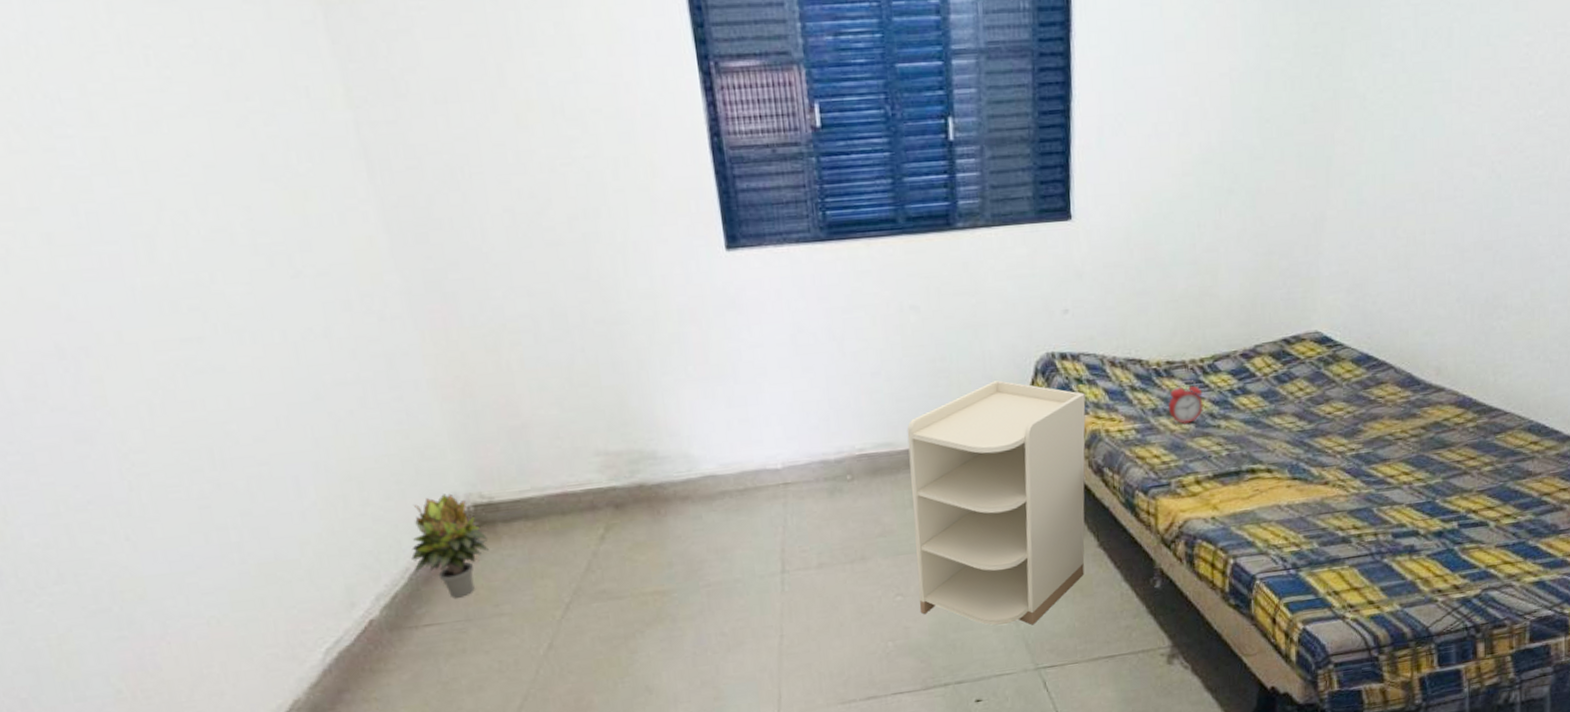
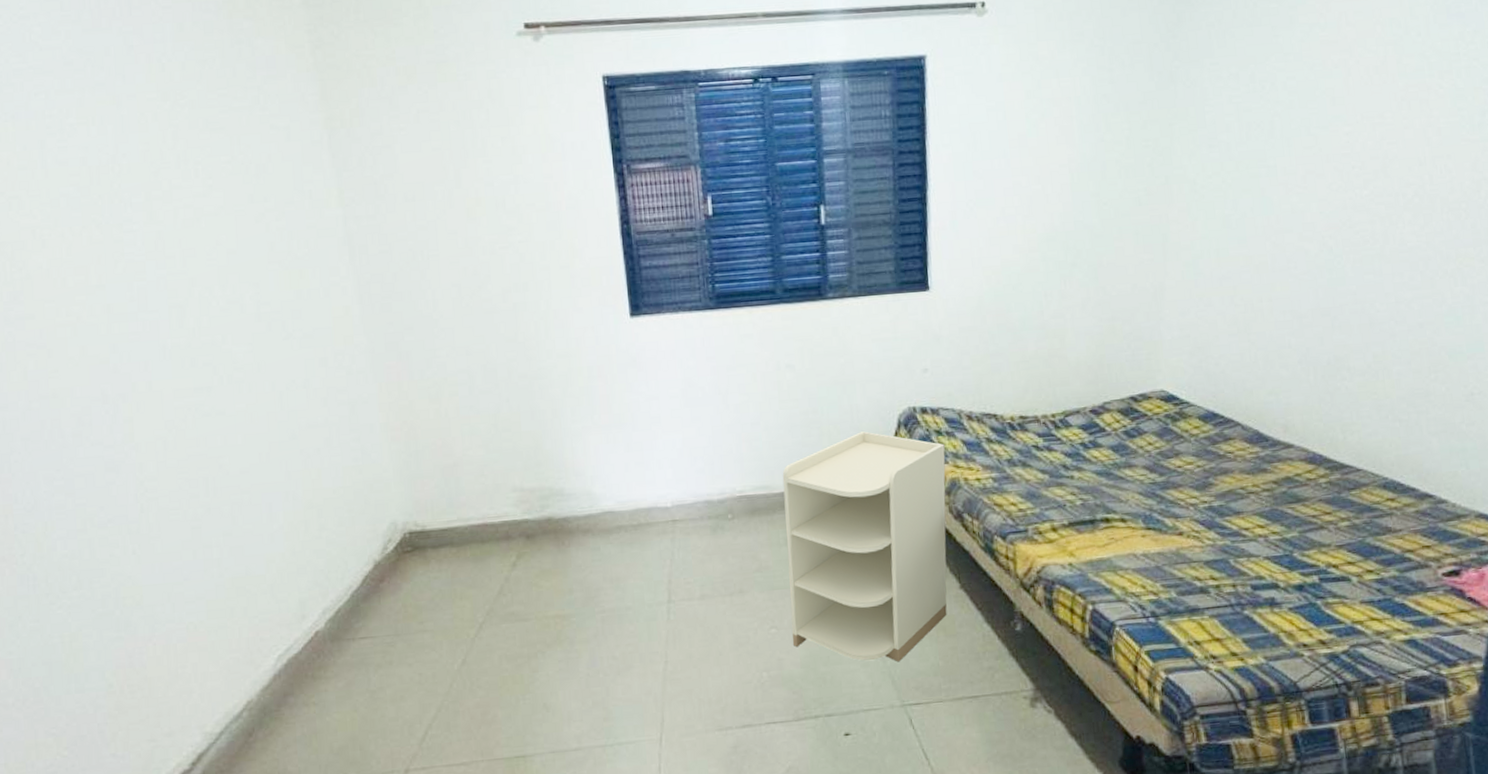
potted plant: present [411,493,489,598] -> none [355,521,419,615]
alarm clock: present [1168,380,1204,425] -> none [1022,434,1057,475]

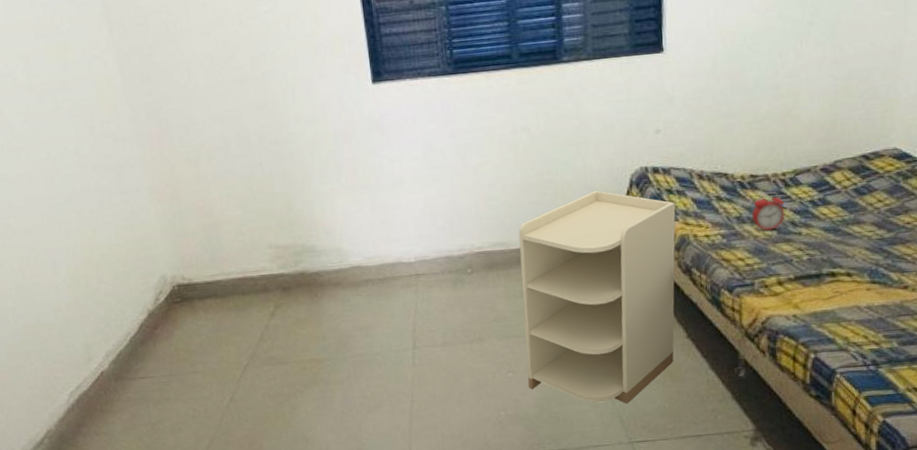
alarm clock: none [1022,434,1057,475] -> present [751,192,785,231]

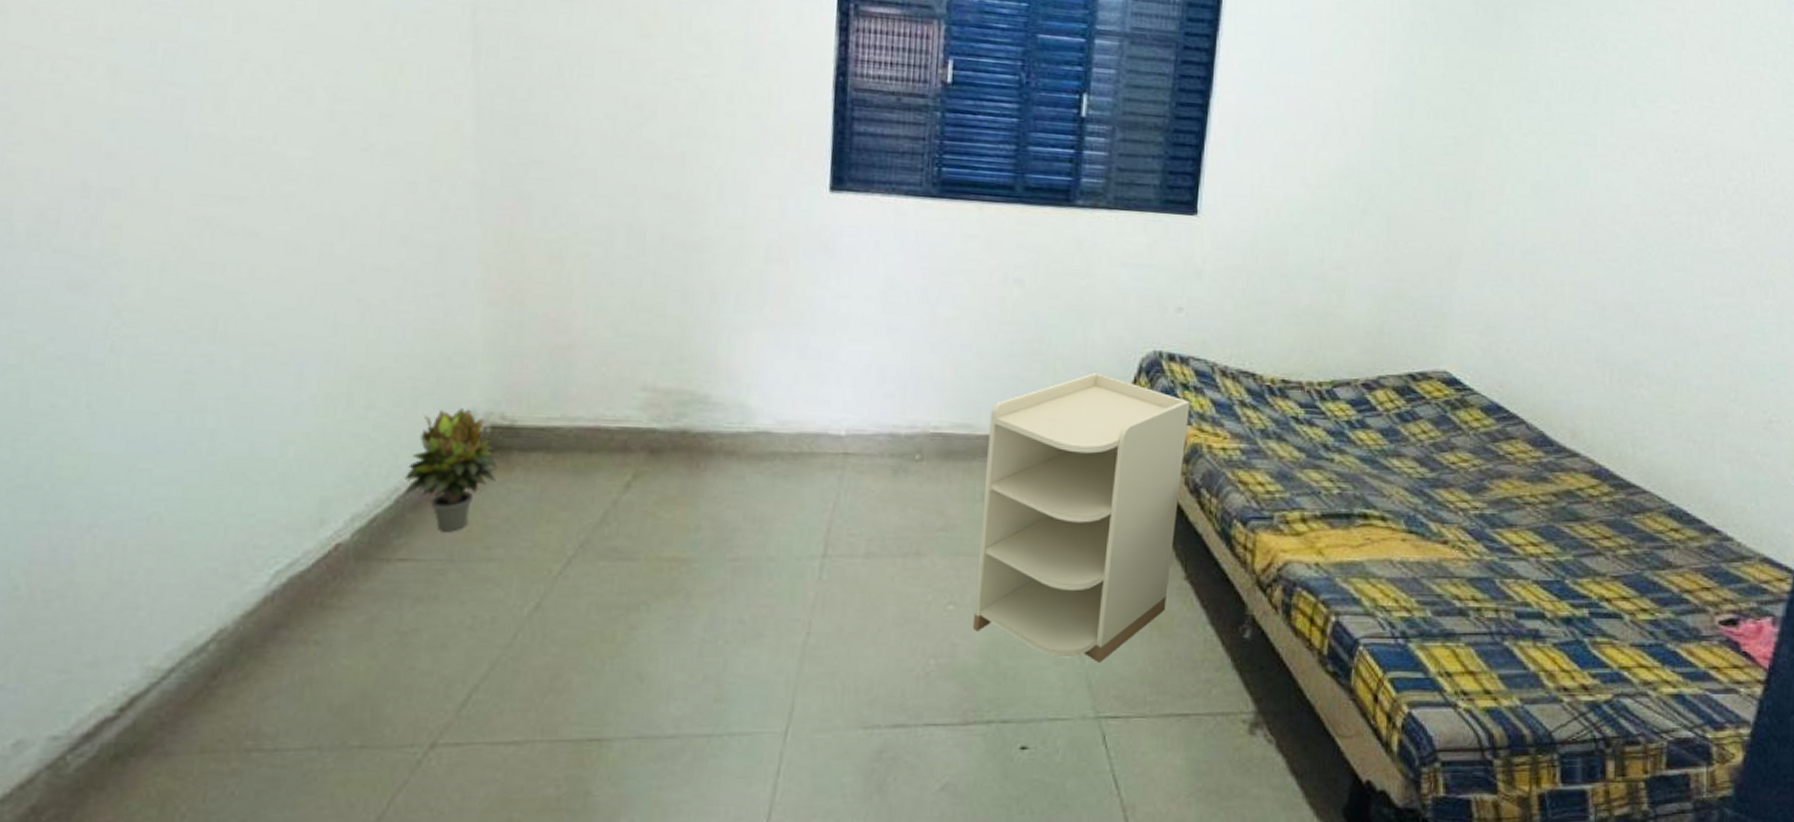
potted plant: none [132,275,188,358] -> present [403,408,497,532]
alarm clock: present [751,192,785,231] -> none [1278,404,1318,453]

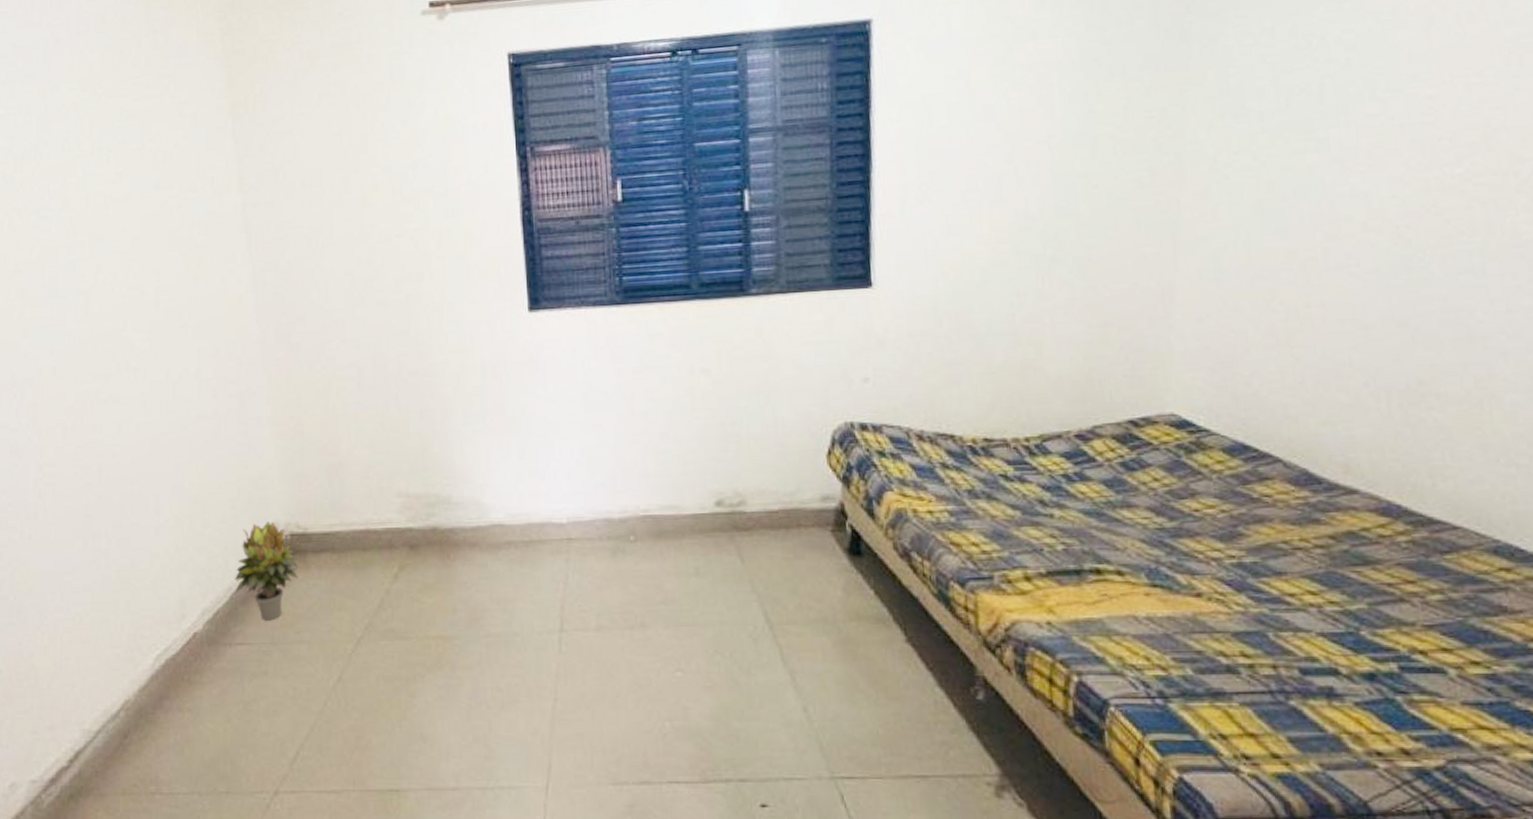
nightstand: present [973,373,1190,663] -> none [693,448,890,725]

